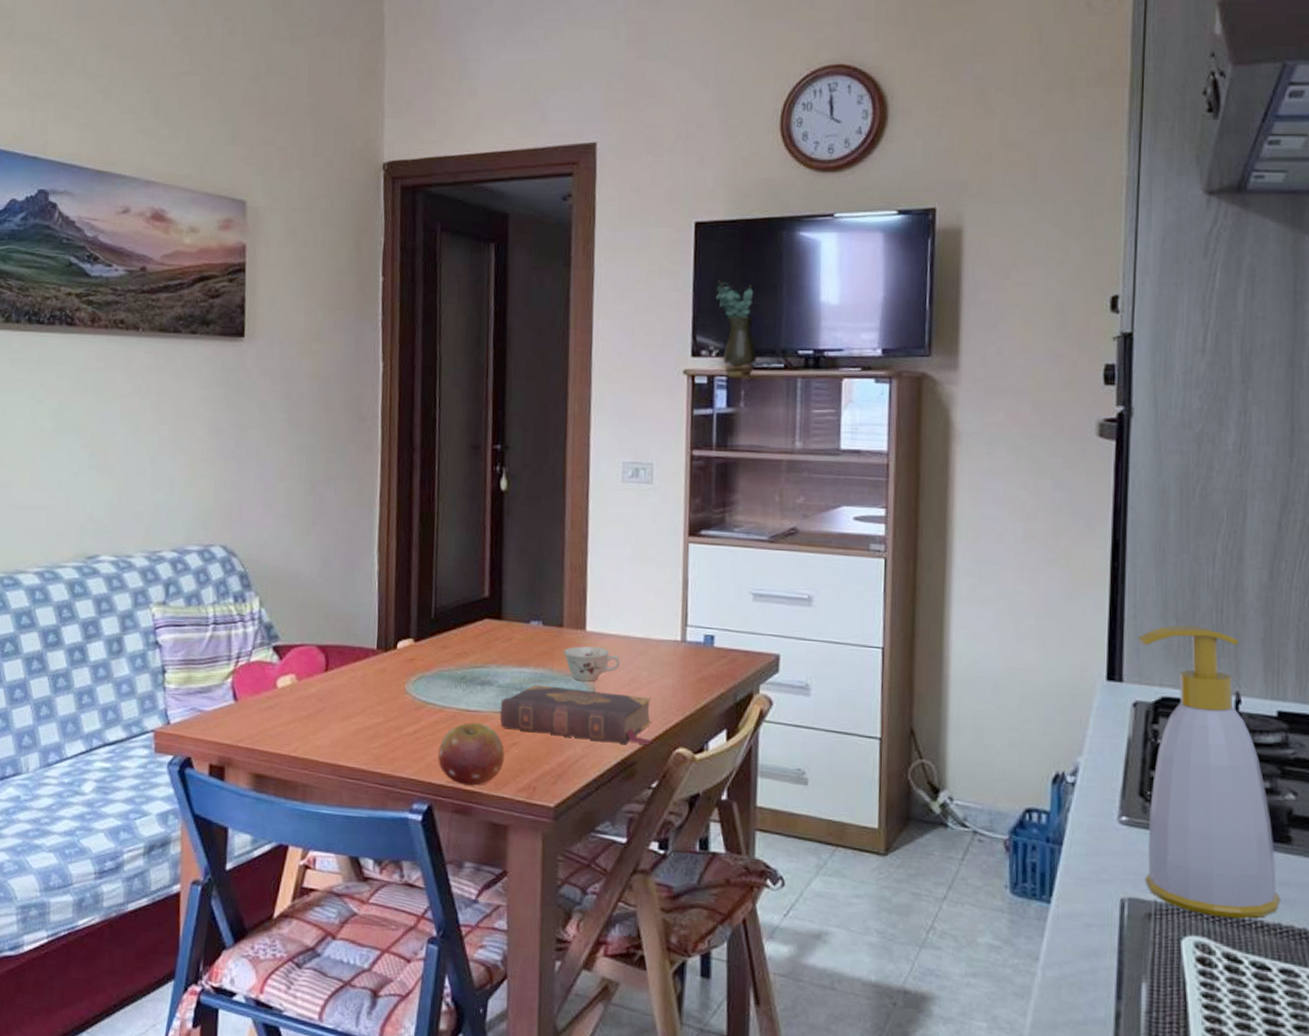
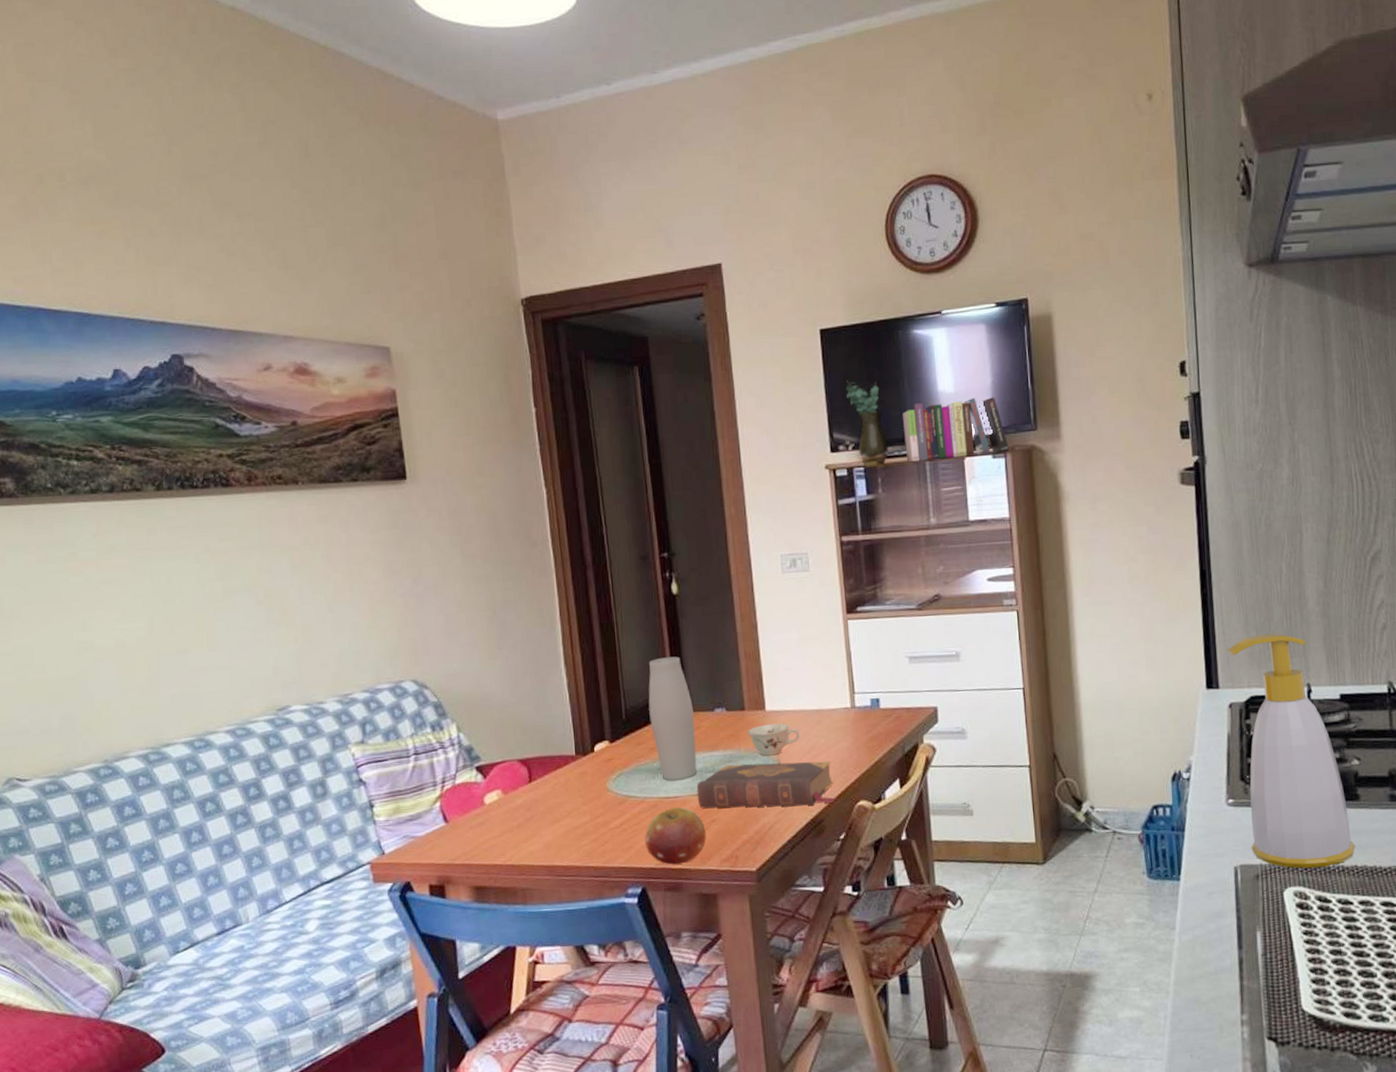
vase: none [459,557,507,695] -> present [648,656,697,782]
books: none [776,312,896,379] -> present [903,397,1009,463]

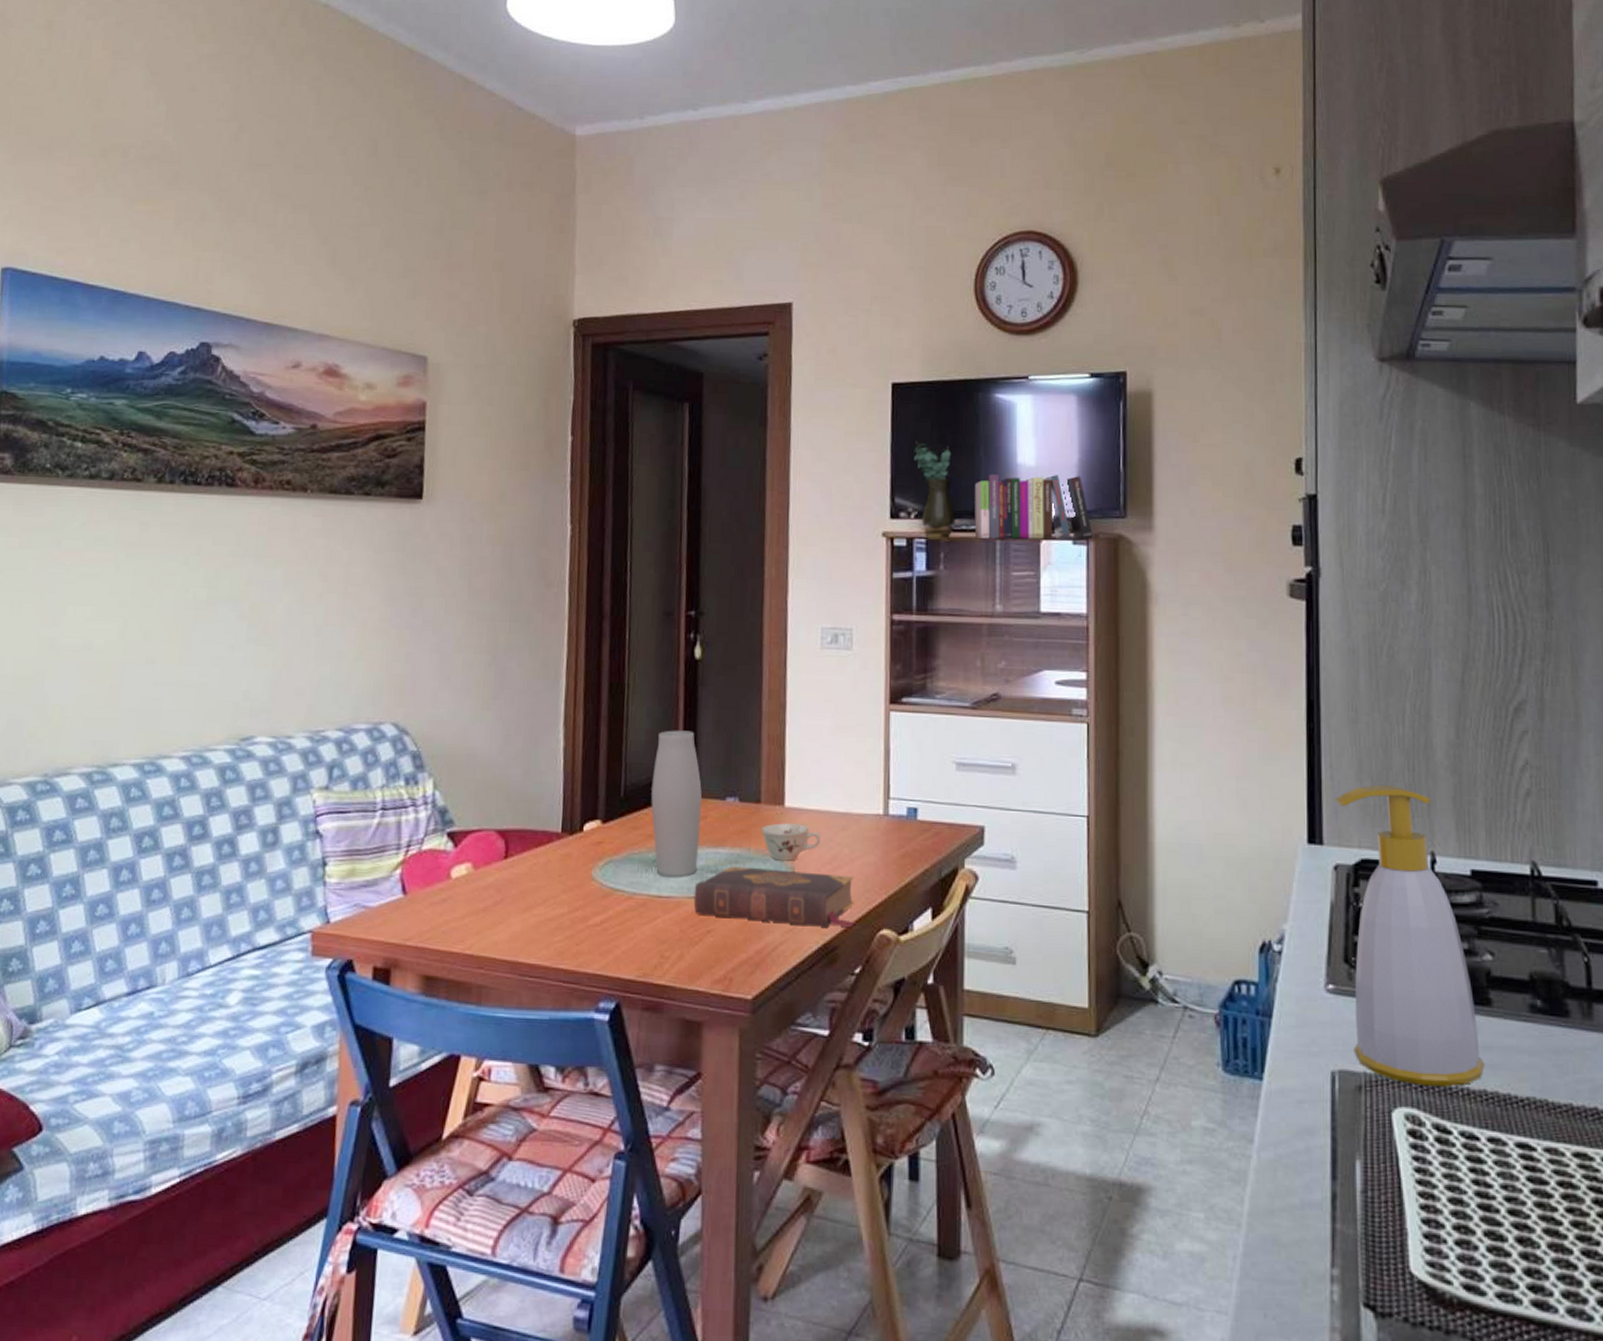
fruit: present [645,807,706,865] -> none [627,910,699,980]

